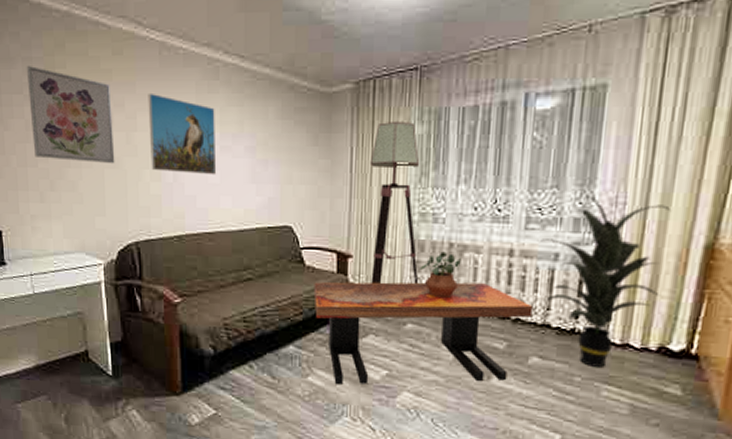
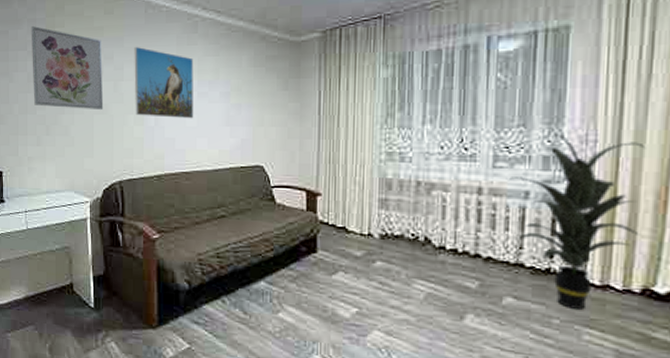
coffee table: present [313,282,533,386] -> none [284,219,505,323]
floor lamp: present [369,120,419,285] -> none [337,65,387,222]
potted plant: present [419,251,461,299] -> none [387,190,429,237]

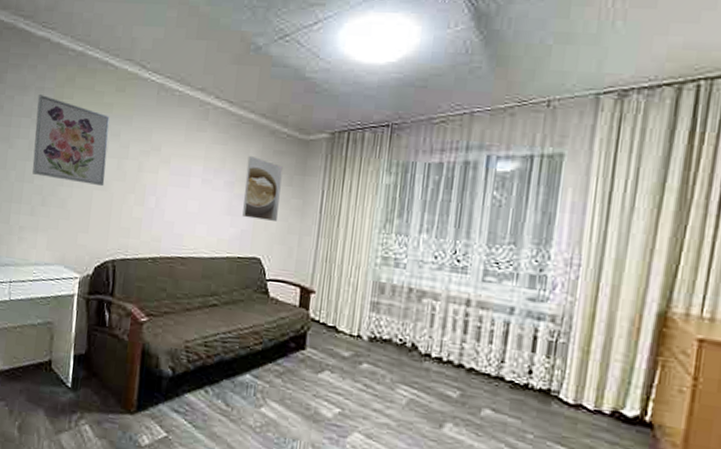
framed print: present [134,46,194,119] -> none [136,126,201,205]
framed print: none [240,63,277,127] -> present [242,155,283,221]
indoor plant: present [508,133,646,310] -> none [495,253,625,427]

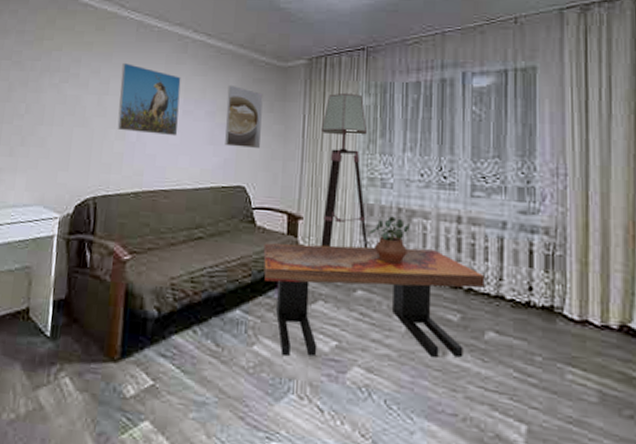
wall art: present [32,95,110,187] -> none [12,37,90,124]
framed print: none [136,126,201,205] -> present [117,62,181,136]
coffee table: none [274,313,488,431] -> present [263,243,485,358]
floor lamp: none [331,170,385,324] -> present [320,92,369,248]
potted plant: none [379,295,420,342] -> present [369,216,410,265]

